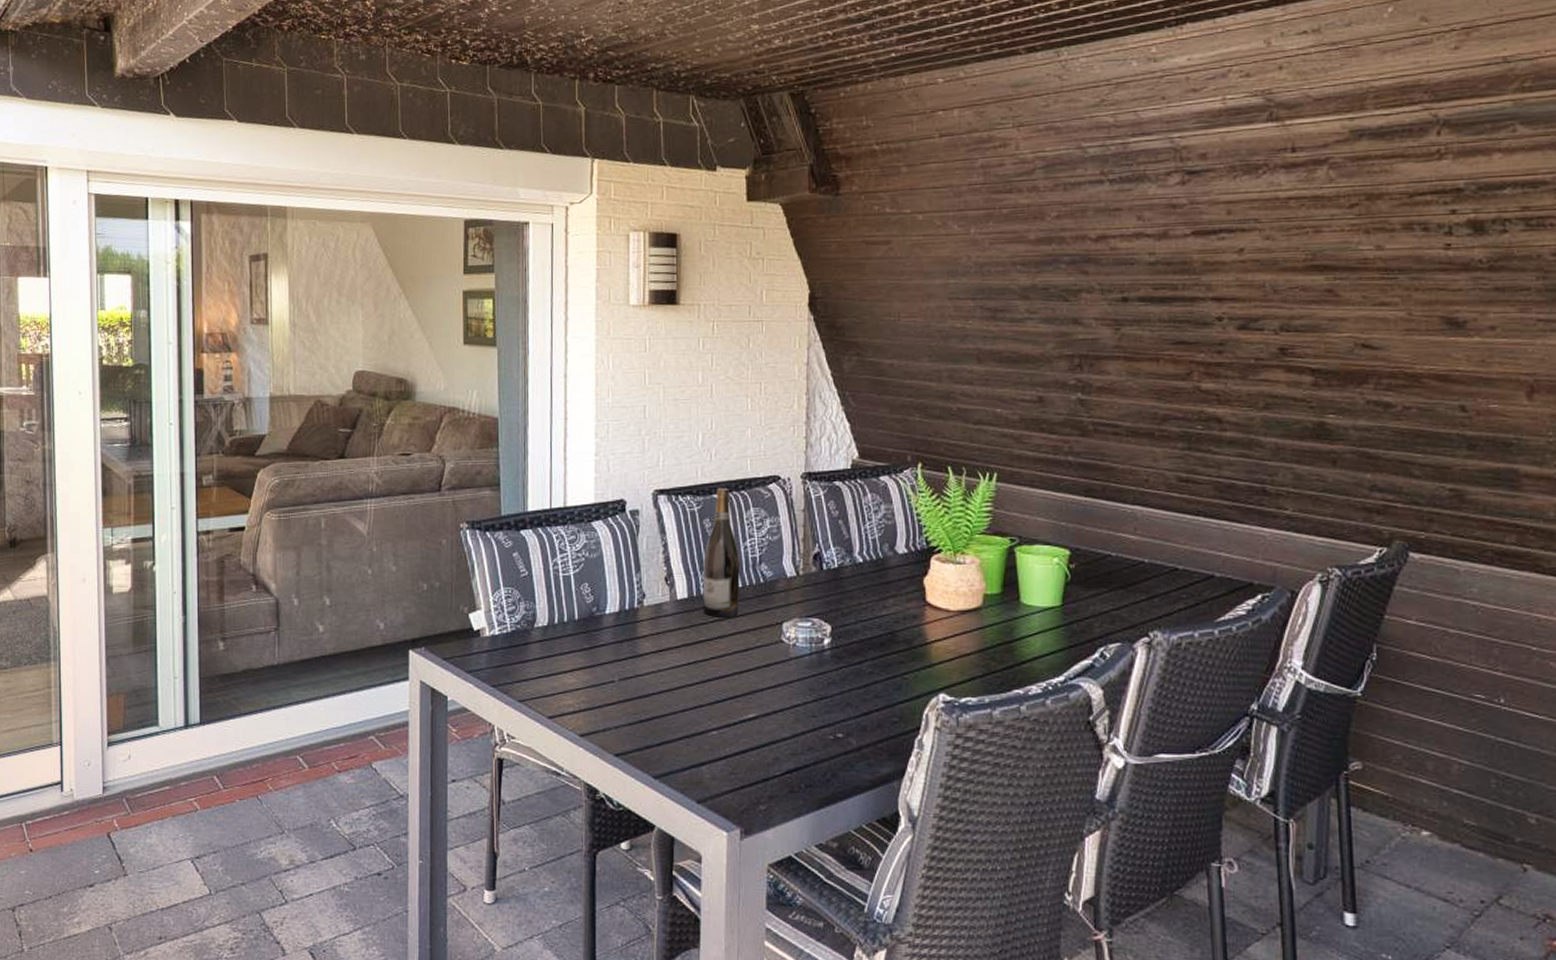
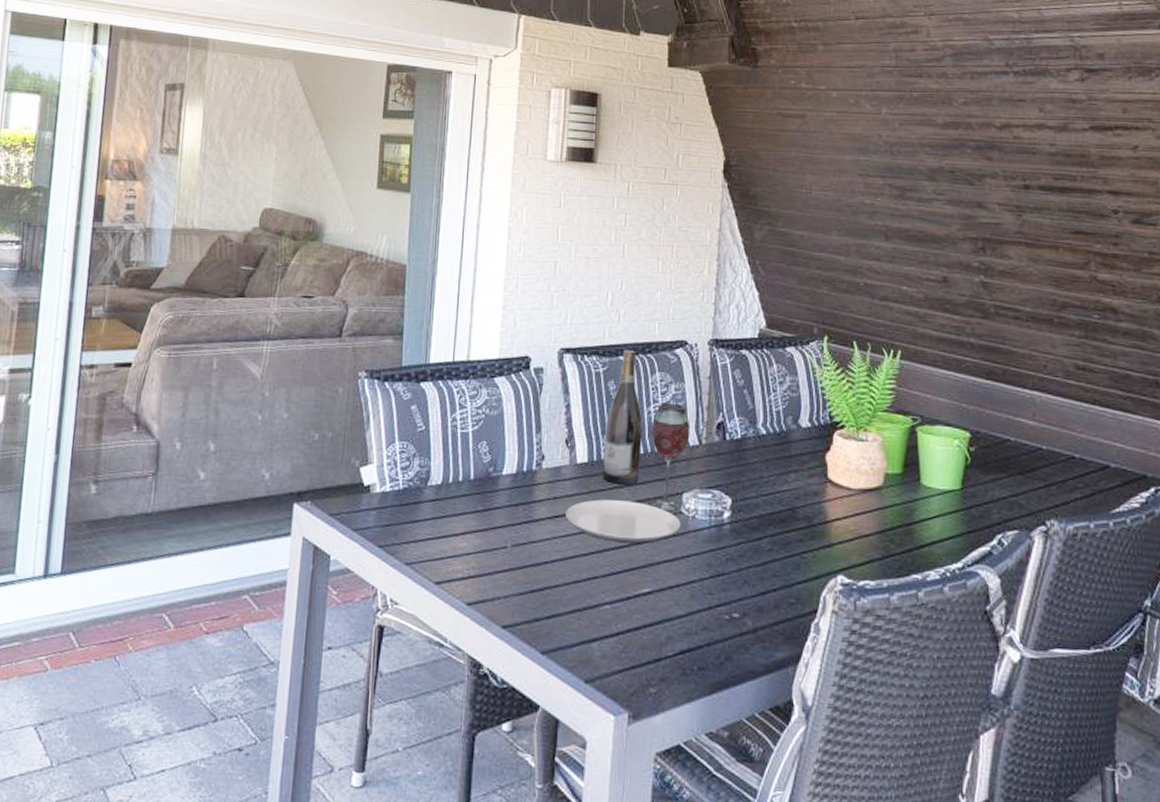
plate: none [669,633,782,673] -> present [566,499,681,544]
wineglass: none [748,537,787,641] -> present [648,402,690,512]

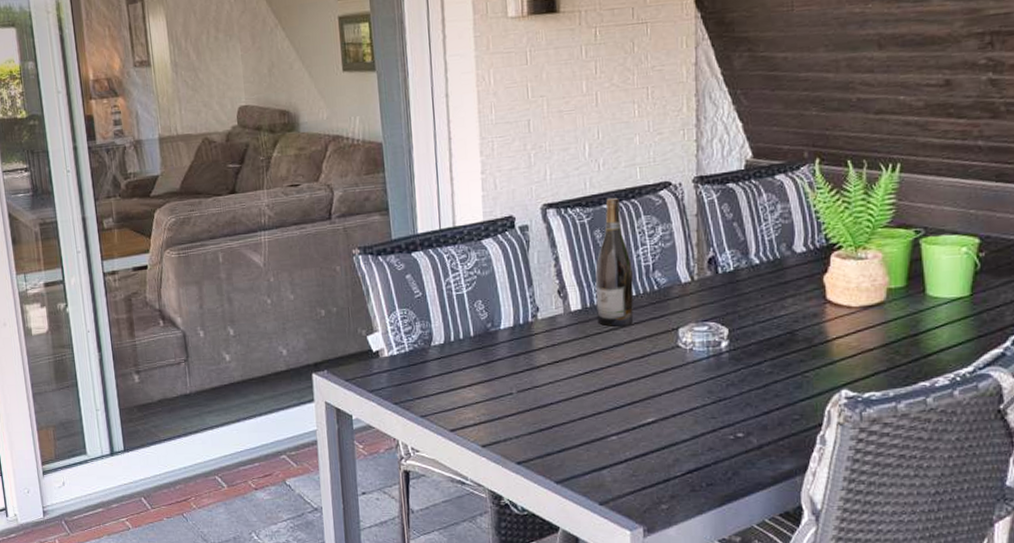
plate: present [566,499,681,544] -> none [565,340,679,380]
wineglass: present [648,402,690,512] -> none [641,243,682,347]

